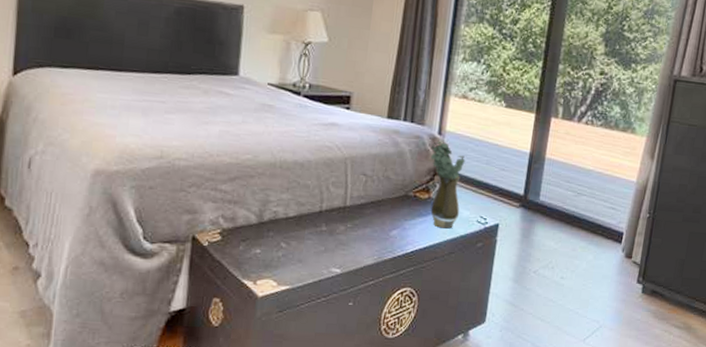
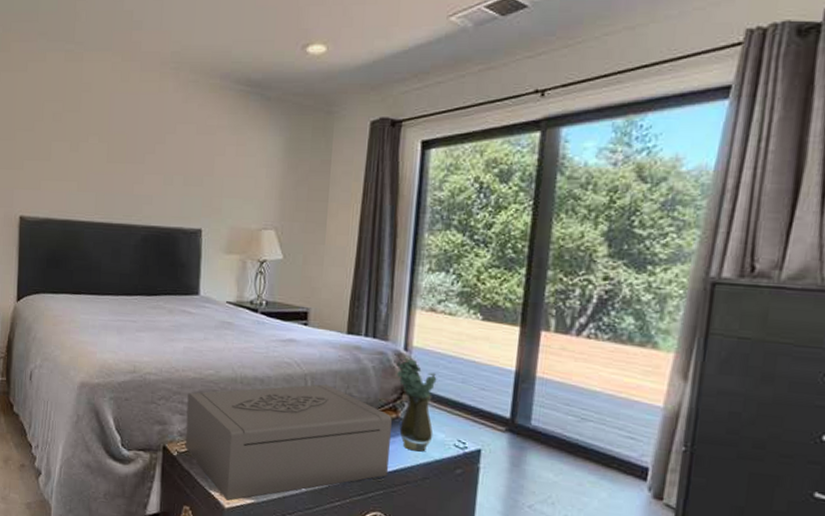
decorative box: none [217,167,425,289] -> present [185,383,392,501]

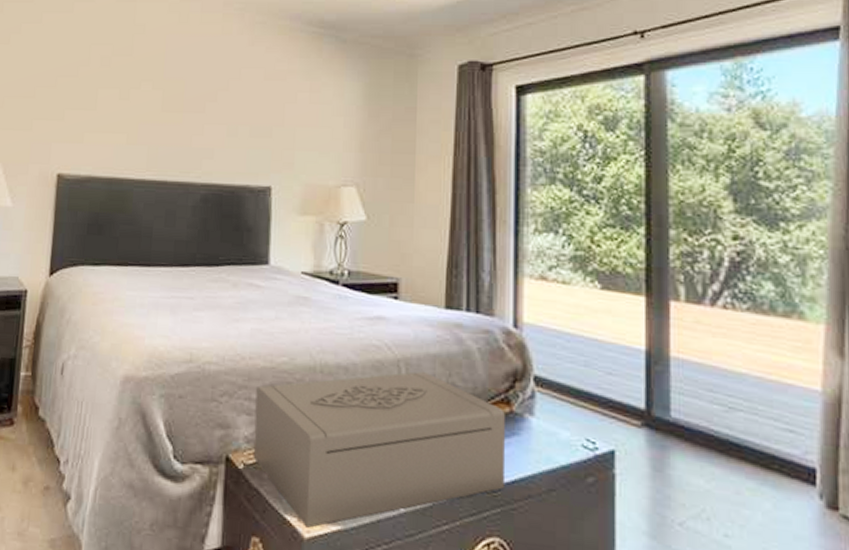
vase: present [396,355,437,452] -> none [506,333,556,456]

